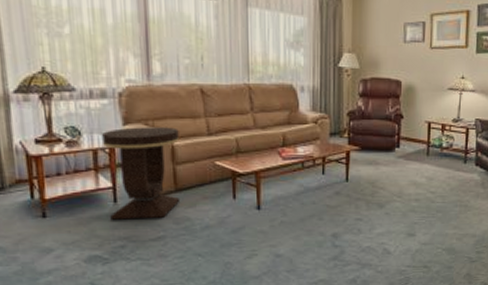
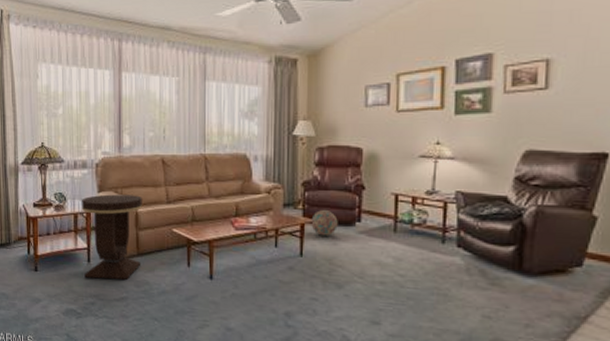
decorative ball: none [356,138,380,162] -> present [311,210,338,236]

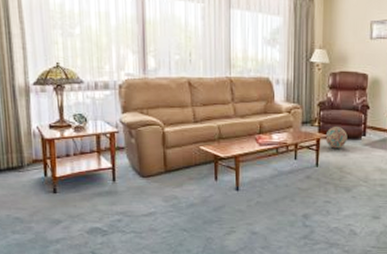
side table: present [82,194,142,280] -> none [105,115,169,197]

